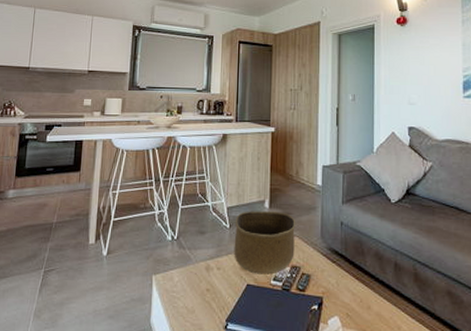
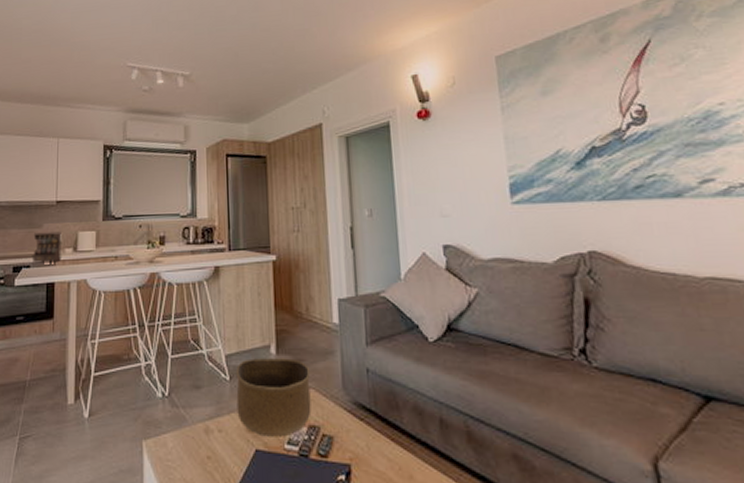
spice rack: none [64,97,91,124] -> present [33,231,61,263]

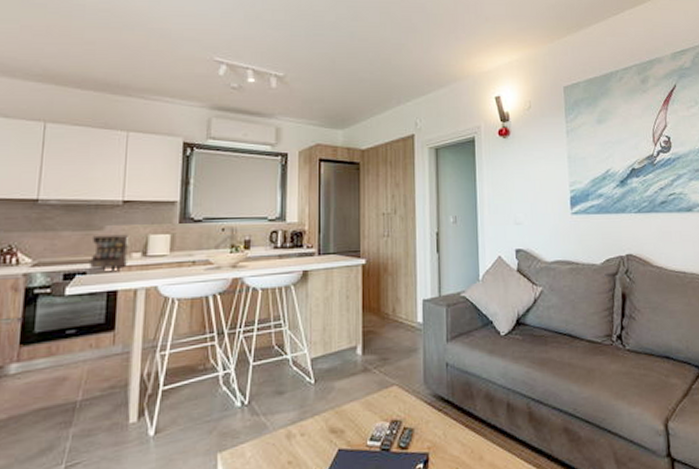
basket: present [235,358,312,437] -> none [321,358,395,436]

